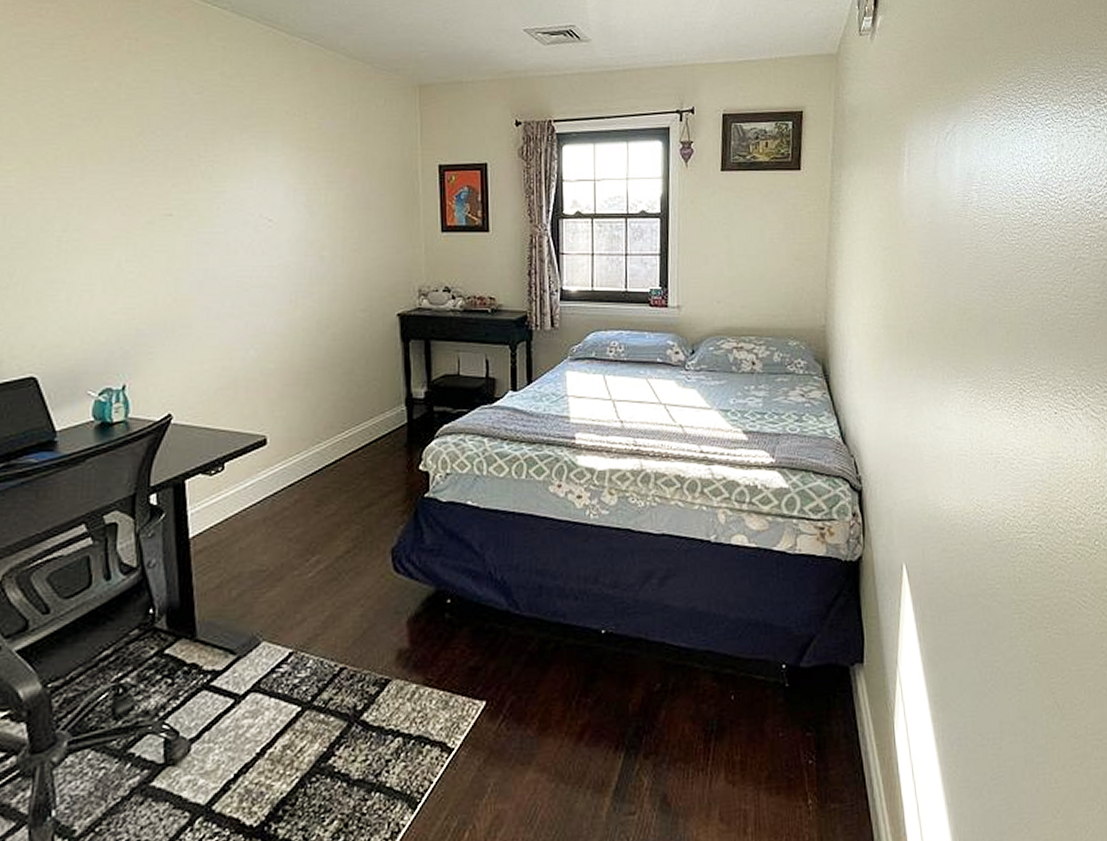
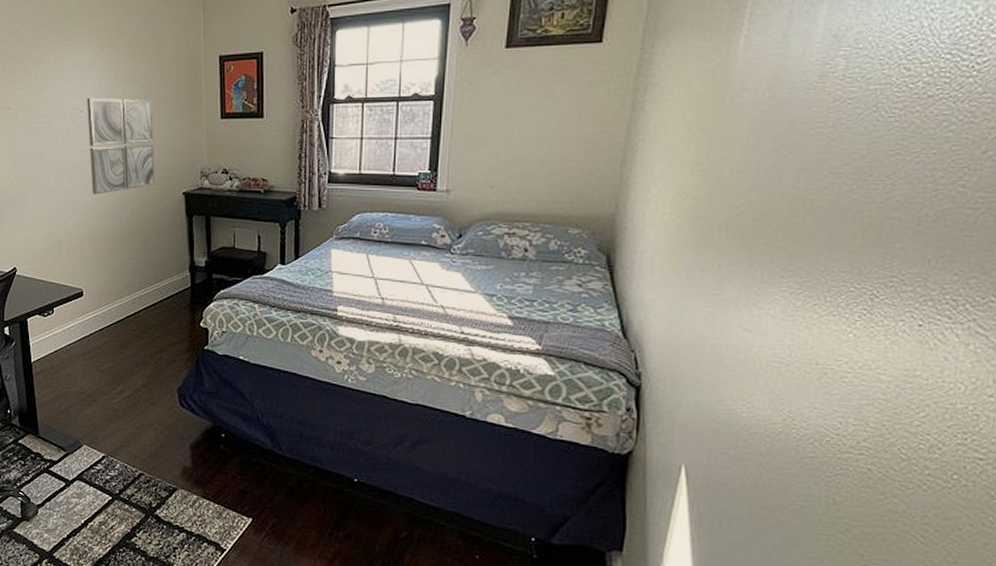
wall art: none [277,205,363,318] -> present [87,97,155,195]

